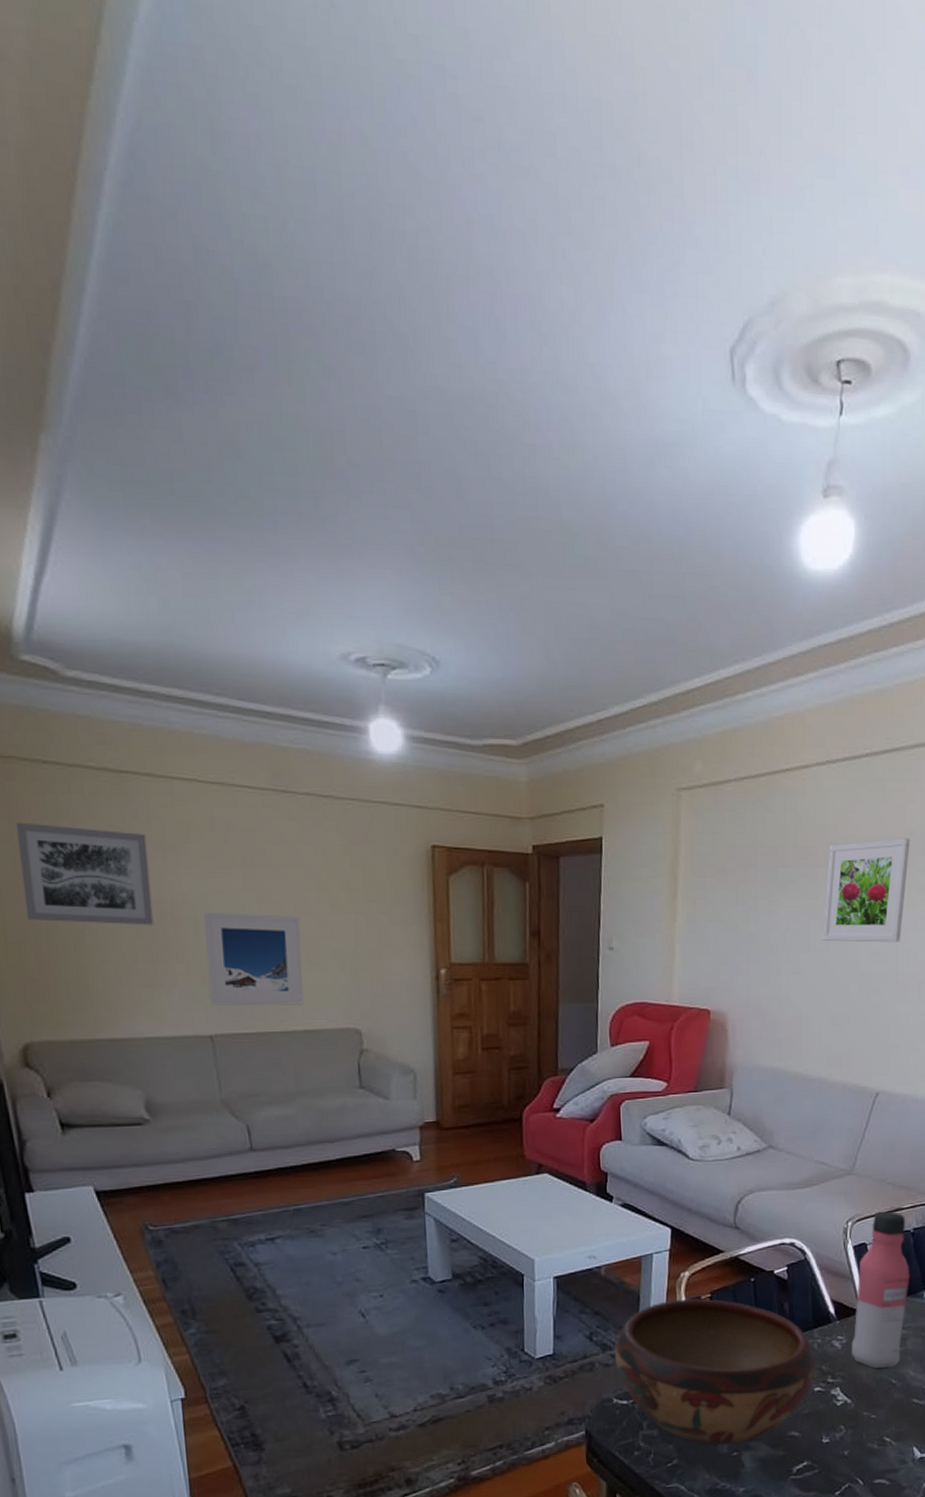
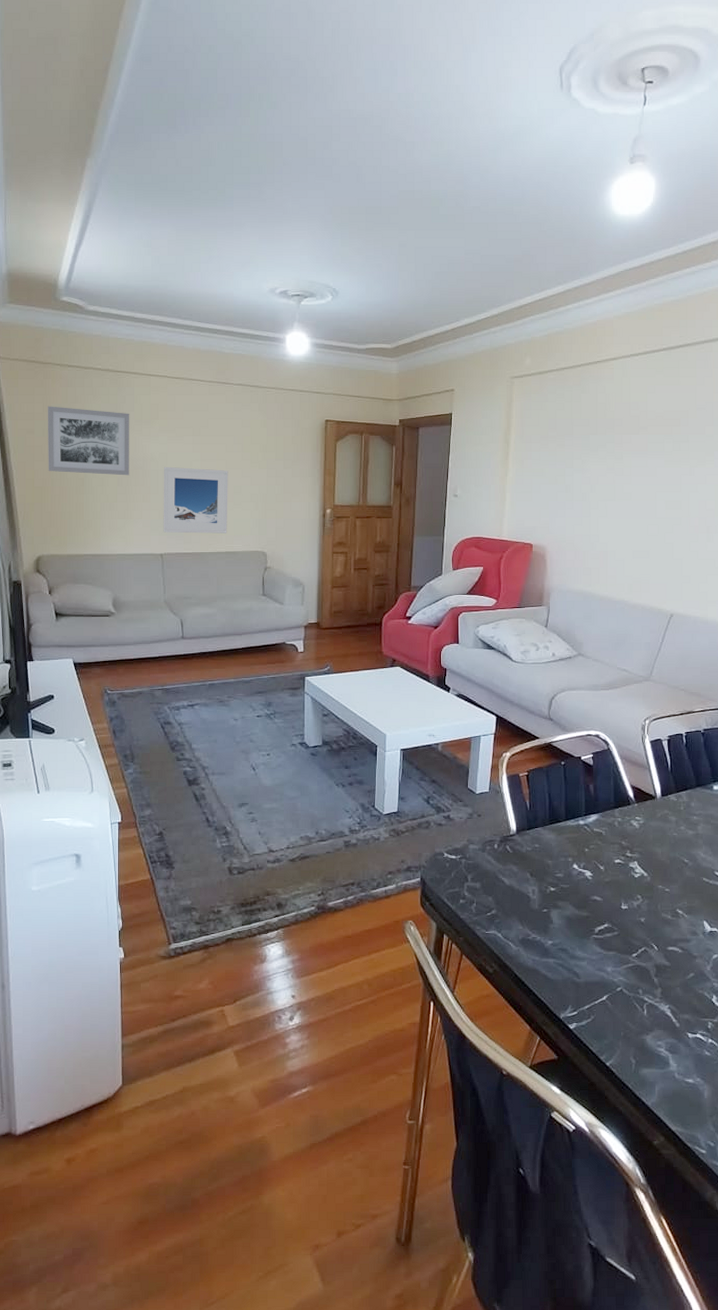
decorative bowl: present [614,1298,815,1445] -> none [446,775,616,902]
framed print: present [822,838,910,943] -> none [625,412,700,494]
water bottle: present [852,1210,910,1368] -> none [648,712,701,849]

